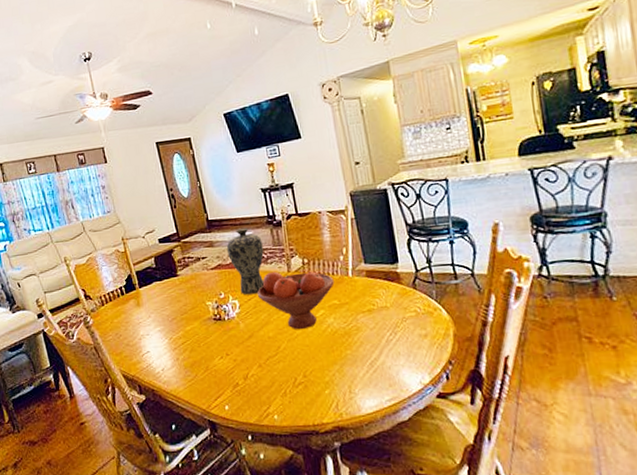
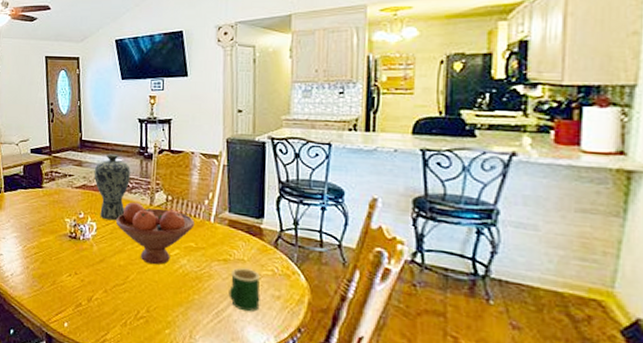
mug: none [377,314,410,356] -> present [229,267,260,312]

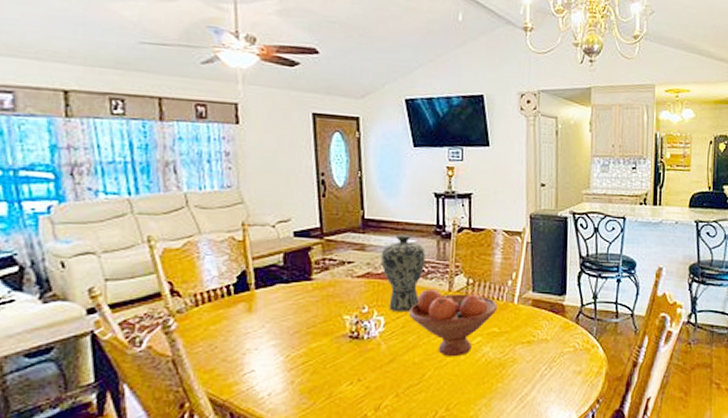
mug: present [229,267,260,312] -> none [532,348,563,392]

